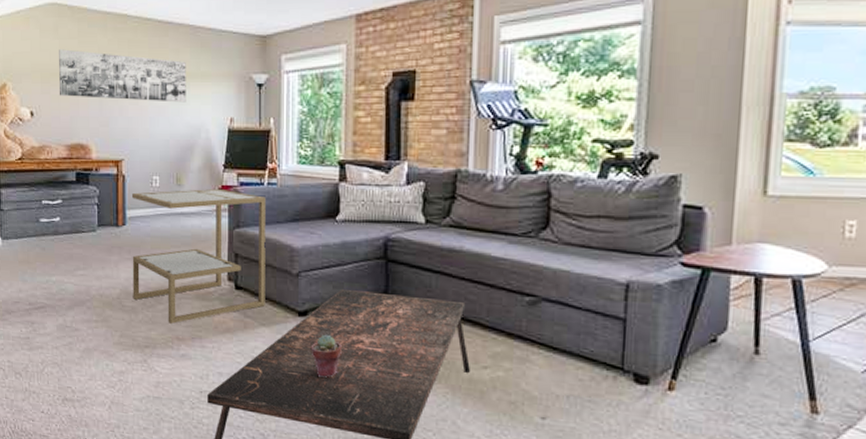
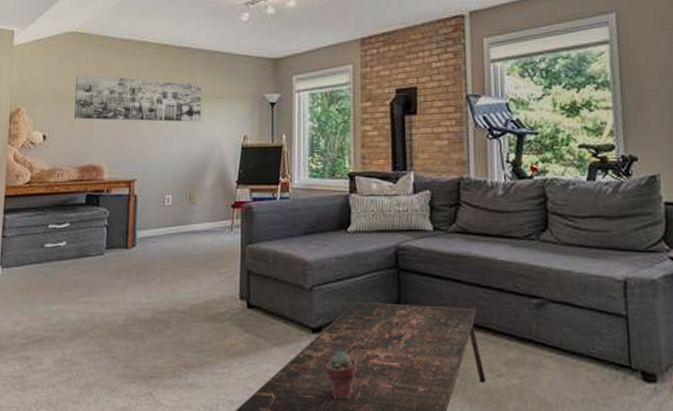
side table: present [131,188,266,324] -> none [139,204,278,350]

